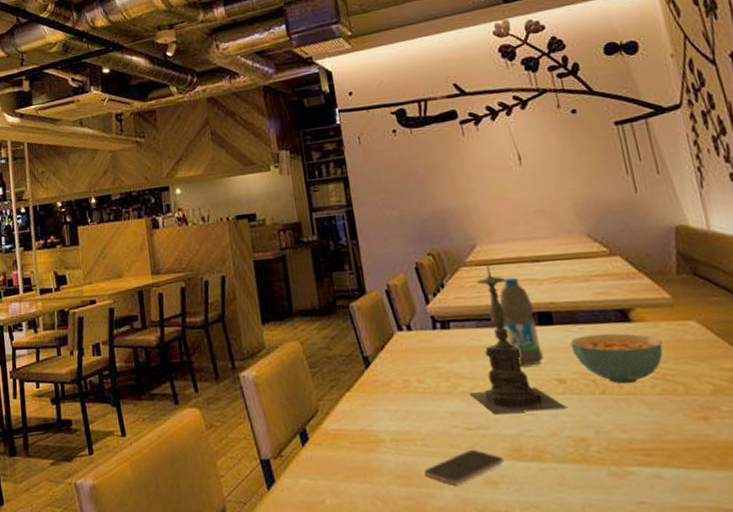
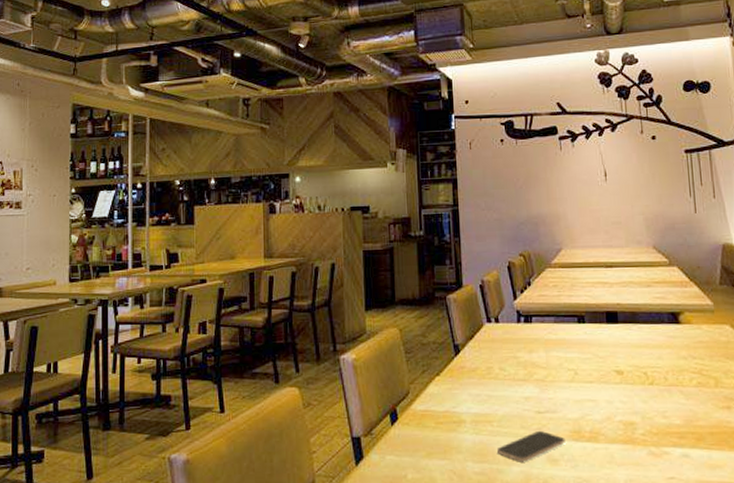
candle holder: present [470,265,568,415] -> none [543,268,622,400]
water bottle: present [499,277,544,366] -> none [575,279,607,359]
cereal bowl: present [570,333,663,384] -> none [630,332,702,377]

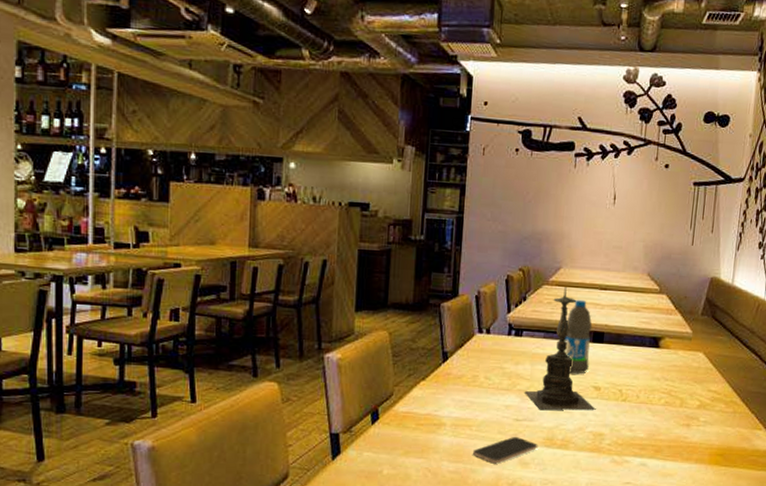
candle holder: none [543,268,622,400] -> present [525,287,596,411]
water bottle: none [575,279,607,359] -> present [564,299,593,374]

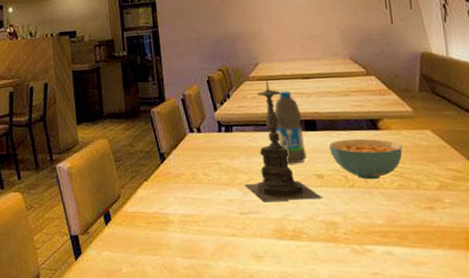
smartphone: present [472,437,538,464] -> none [203,230,269,258]
cereal bowl: none [611,354,676,395] -> present [329,138,403,180]

